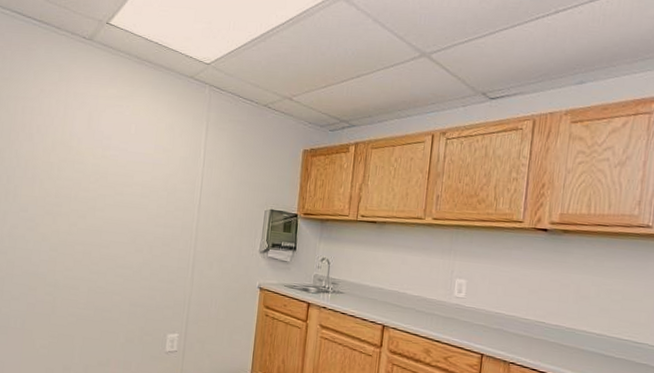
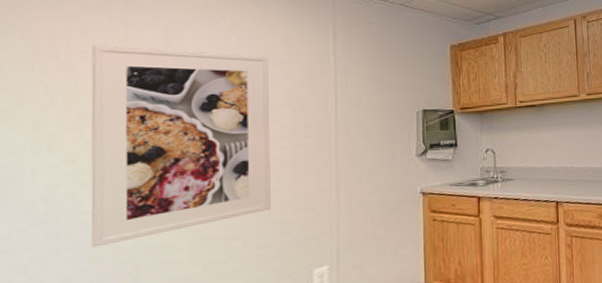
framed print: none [31,122,156,279] -> present [91,45,271,248]

